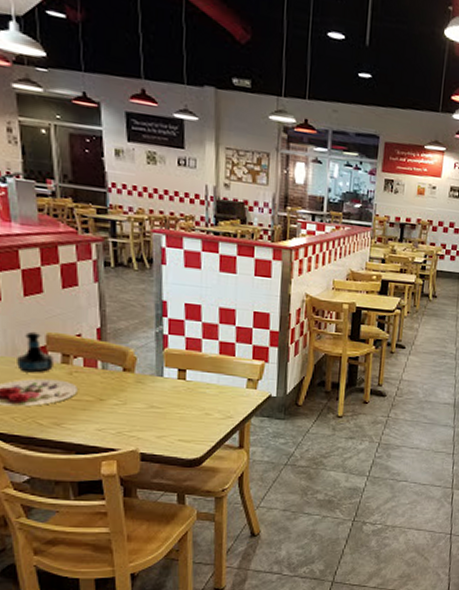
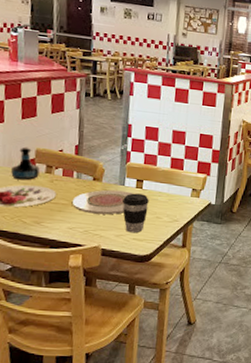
plate: none [98,382,176,413] -> present [71,189,134,215]
coffee cup: none [162,385,195,434] -> present [122,193,149,233]

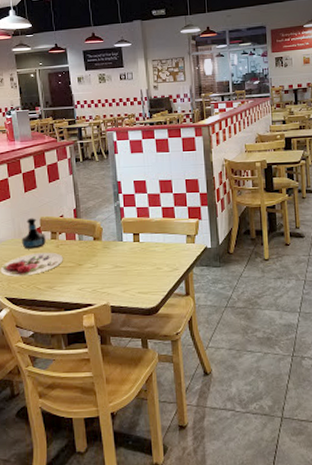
plate: present [71,189,134,215] -> none [77,246,133,273]
coffee cup: present [122,193,149,233] -> none [123,247,148,287]

